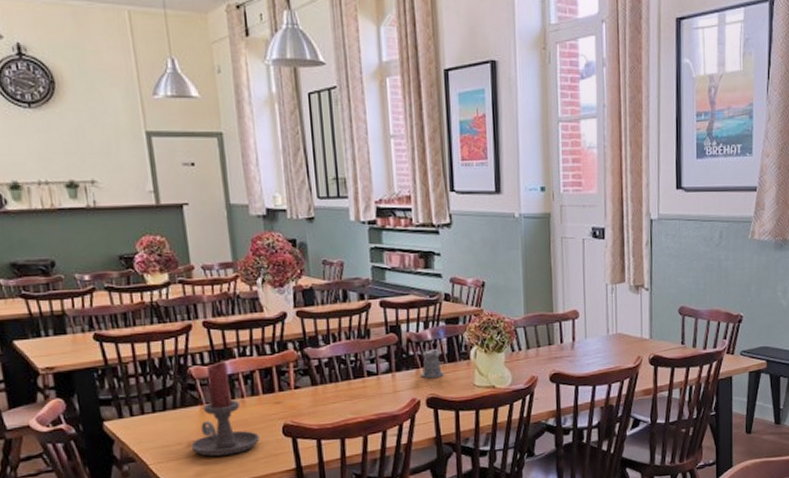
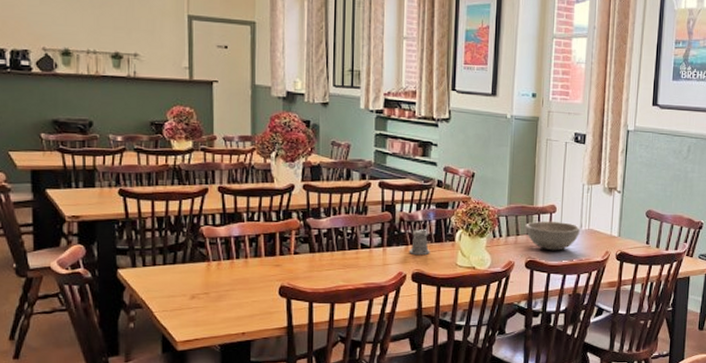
candle holder: present [190,361,259,457] -> none [194,223,257,309]
bowl: none [547,327,608,361] -> present [525,220,581,251]

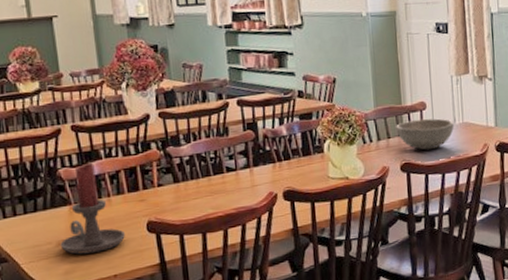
candle holder: none [194,223,257,309] -> present [60,162,125,255]
pepper shaker: present [405,229,430,256] -> none [271,144,299,173]

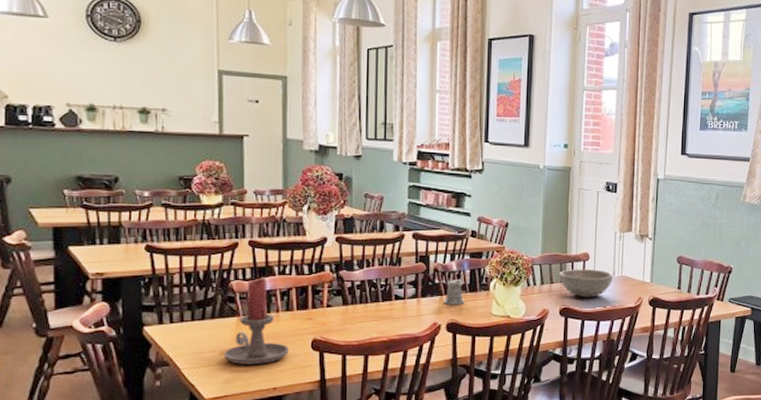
pepper shaker: none [271,144,299,173] -> present [439,280,465,306]

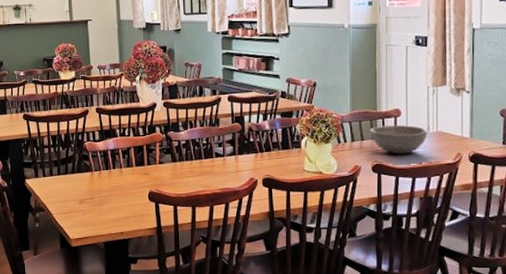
candle holder: present [223,278,289,365] -> none [82,139,131,212]
pepper shaker: present [439,280,465,306] -> none [254,138,278,162]

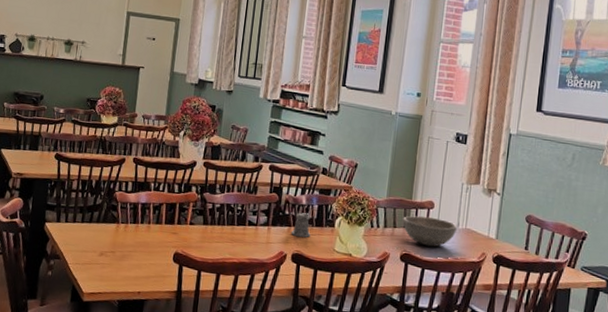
pepper shaker: none [254,138,278,162] -> present [289,212,311,238]

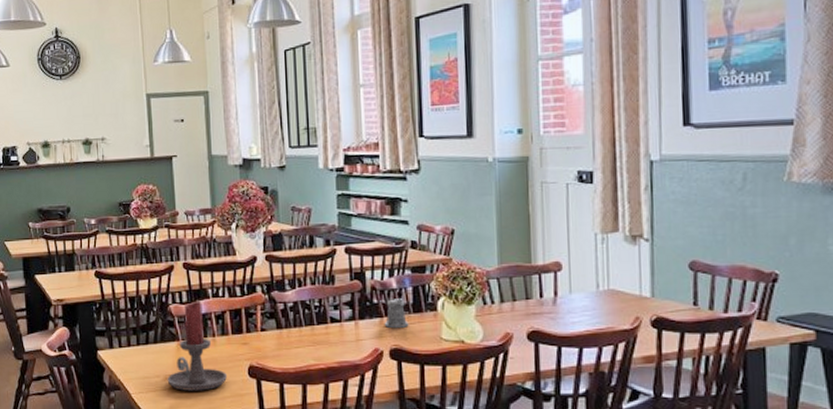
candle holder: none [102,191,155,269] -> present [167,301,227,391]
bowl: present [402,215,458,247] -> none [524,281,598,319]

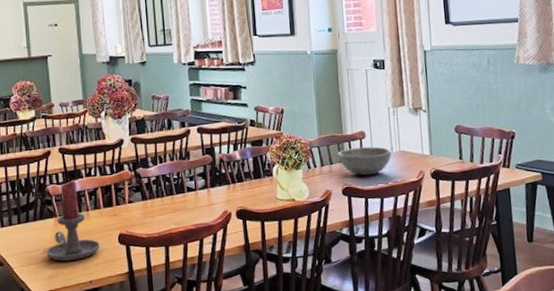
pepper shaker: present [378,299,409,329] -> none [226,168,251,194]
bowl: none [524,281,598,319] -> present [338,146,392,176]

